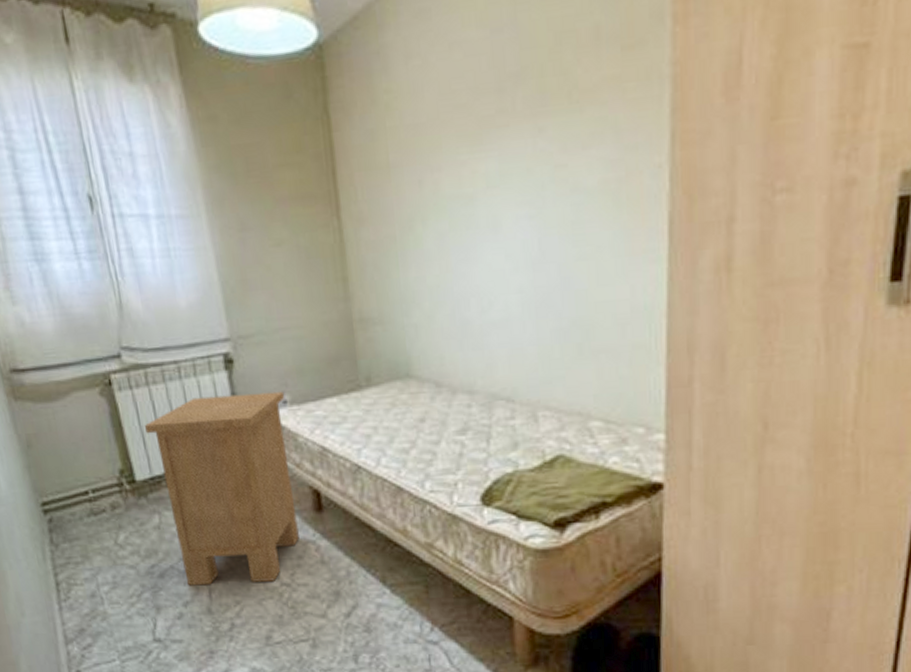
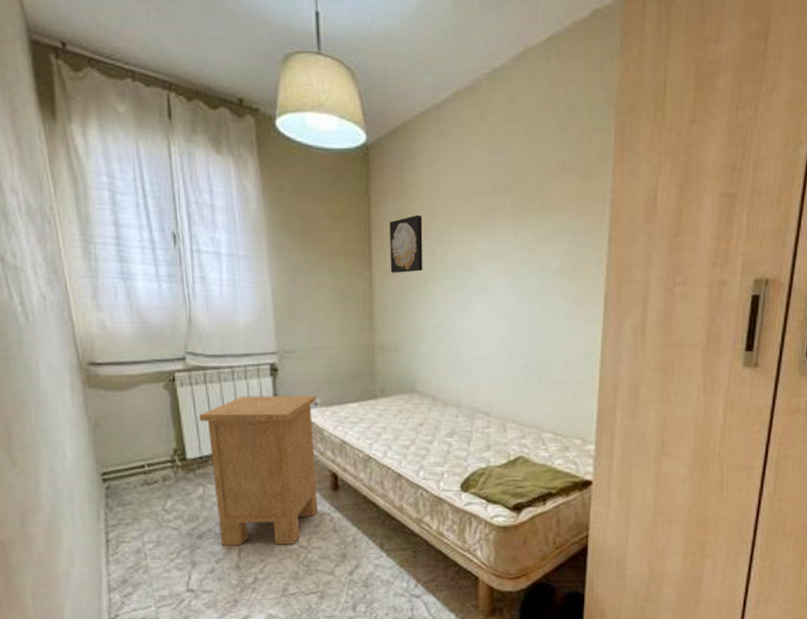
wall art: none [358,132,409,218] -> present [389,214,423,273]

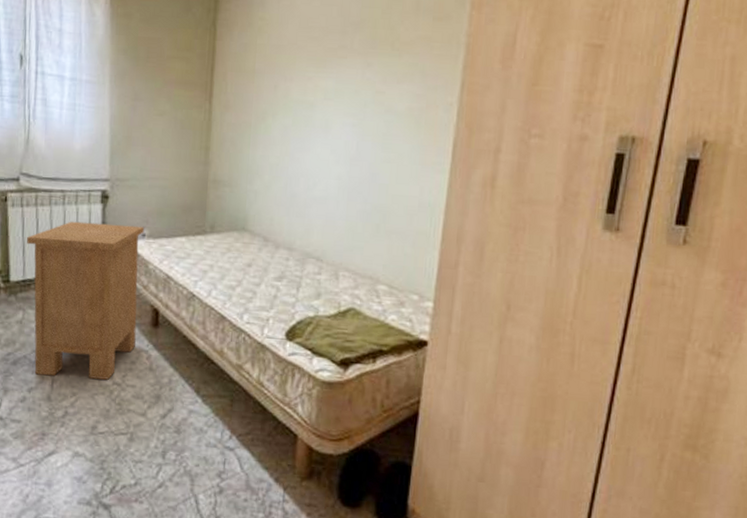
wall art: present [389,214,423,273] -> none [230,48,268,107]

